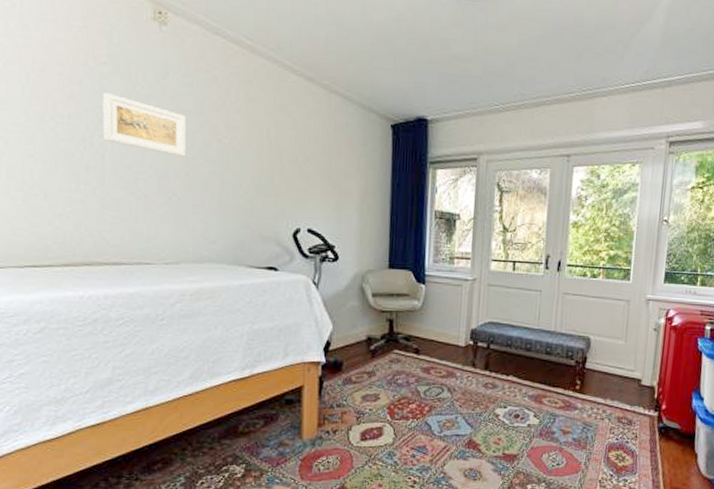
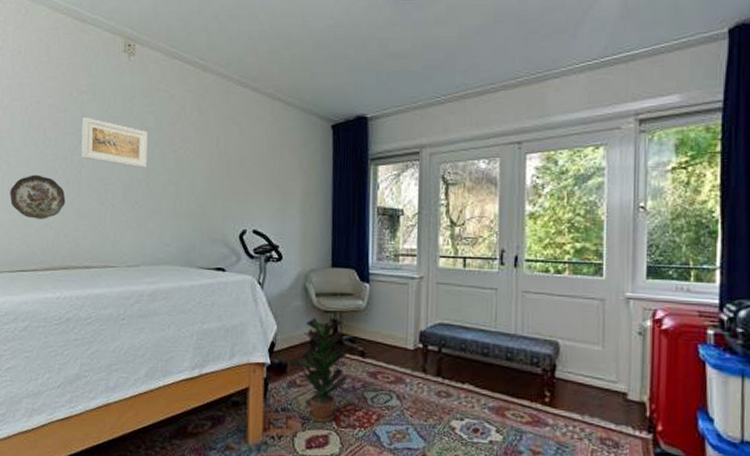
decorative plate: none [11,155,86,208] -> present [10,175,66,219]
potted plant: none [343,317,403,416] -> present [288,318,348,423]

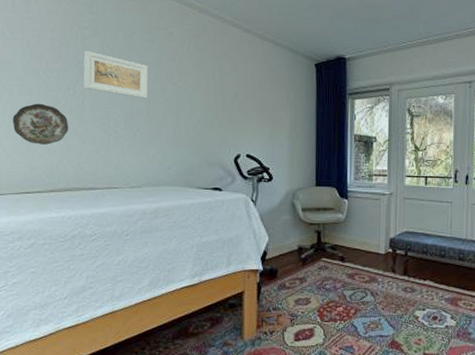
potted plant: present [288,318,348,423] -> none [278,230,330,319]

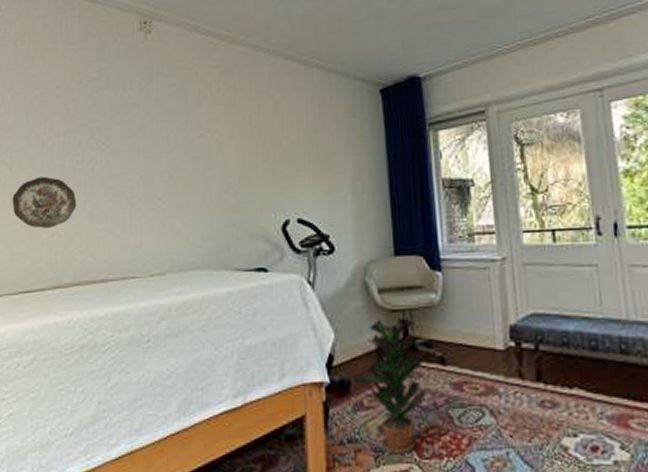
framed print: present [84,51,148,99] -> none [94,106,169,158]
potted plant: none [278,230,330,319] -> present [351,319,426,455]

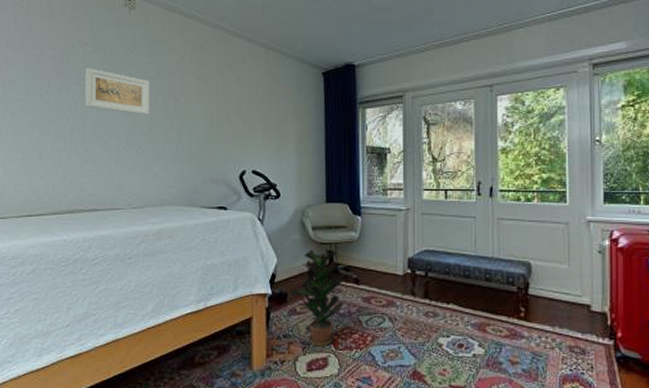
decorative plate: present [12,176,77,229] -> none [15,123,71,166]
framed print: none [94,106,169,158] -> present [85,68,149,115]

